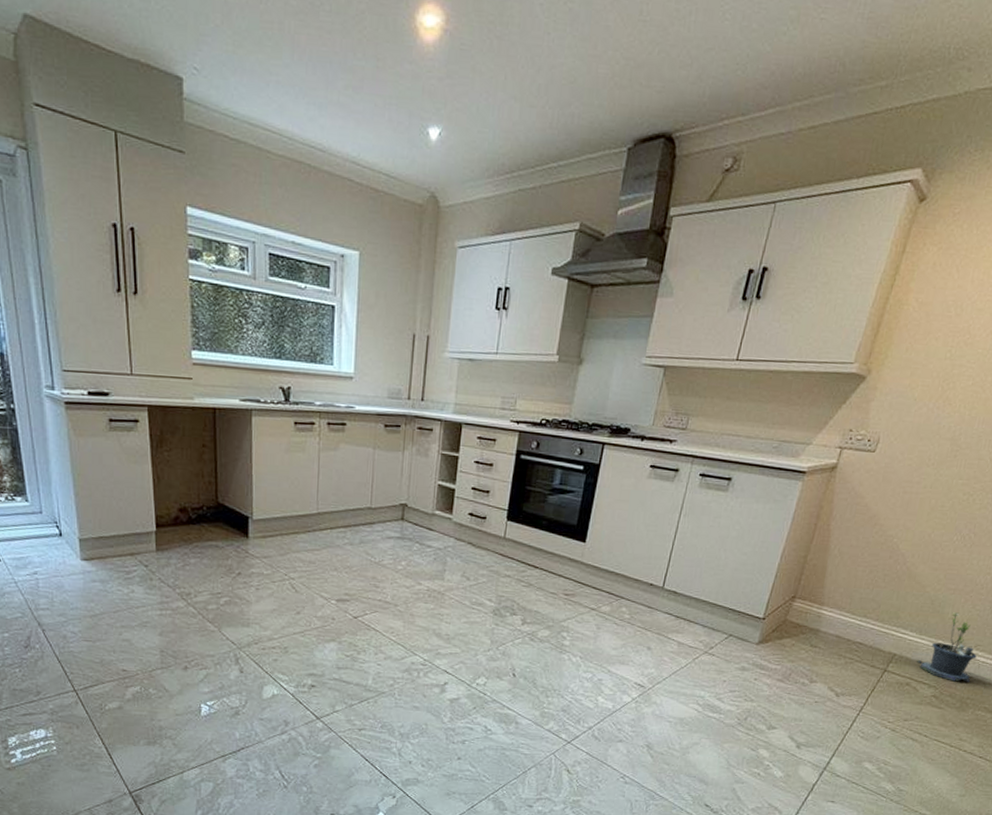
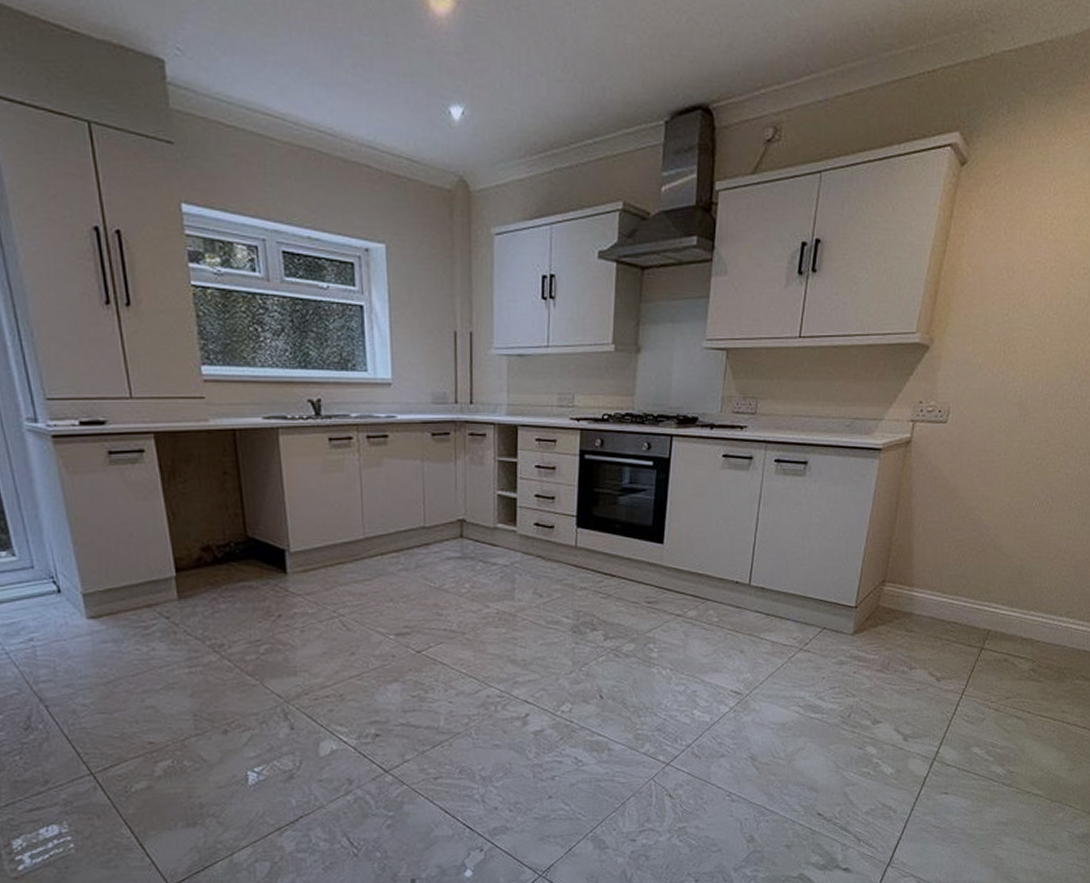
potted plant: present [917,612,977,683] -> none [1012,581,1068,653]

